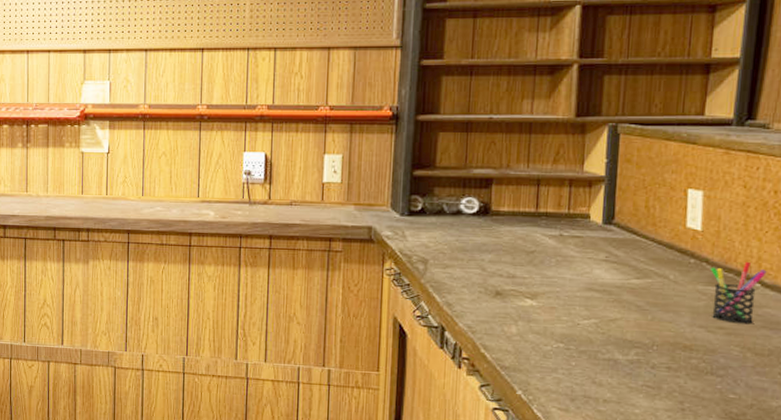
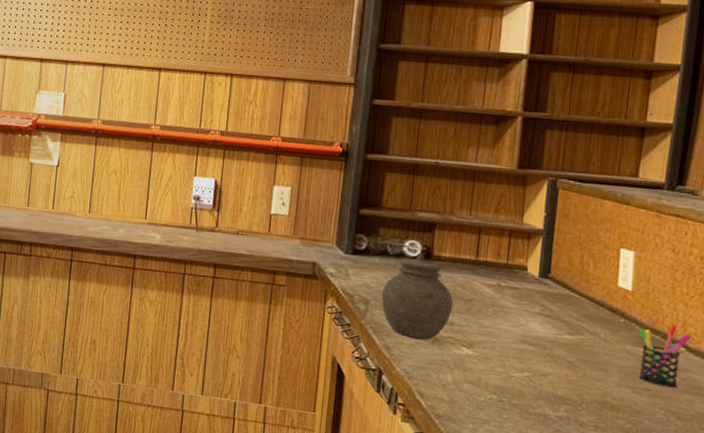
jar: none [440,209,515,294] -> present [381,252,454,340]

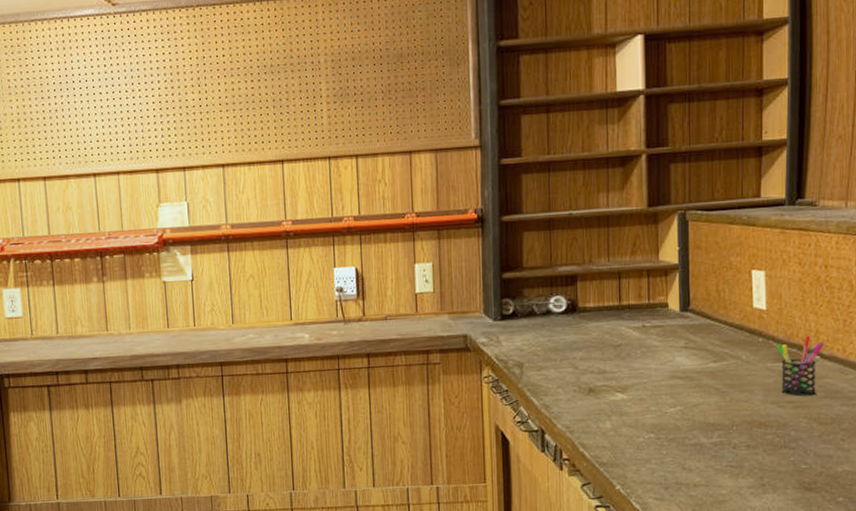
jar: present [381,252,454,340] -> none [534,307,603,393]

